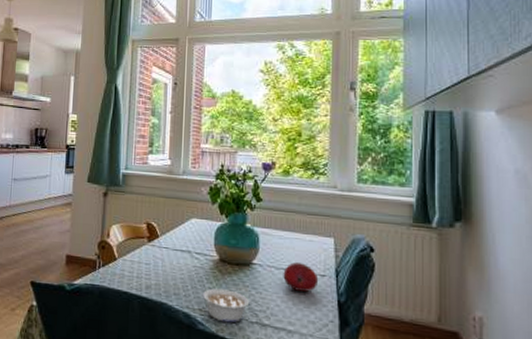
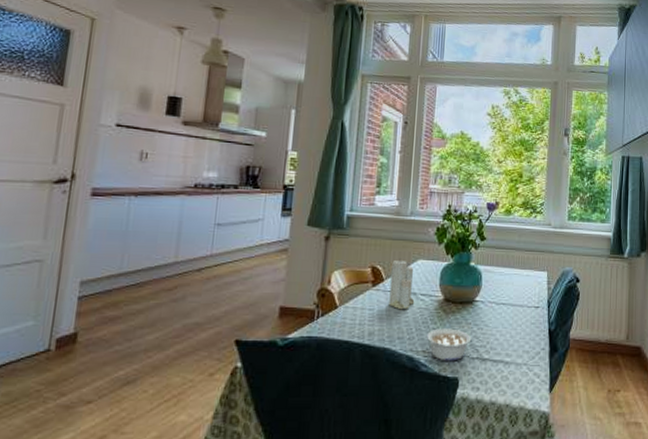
candle: none [164,216,190,267] -> present [389,258,415,310]
fruit: present [283,262,319,292] -> none [502,297,533,324]

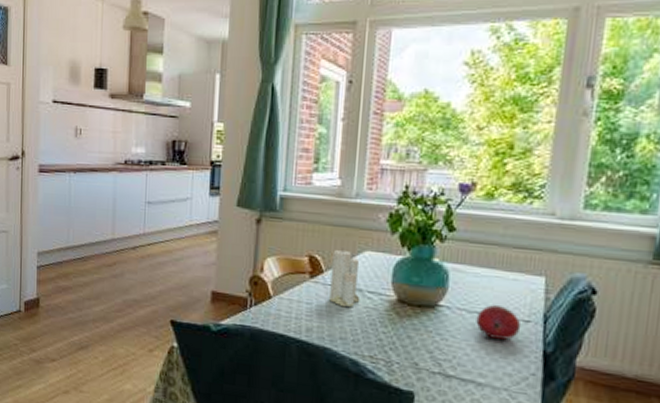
legume: present [426,328,472,361] -> none [374,333,433,373]
fruit: none [502,297,533,324] -> present [476,305,521,340]

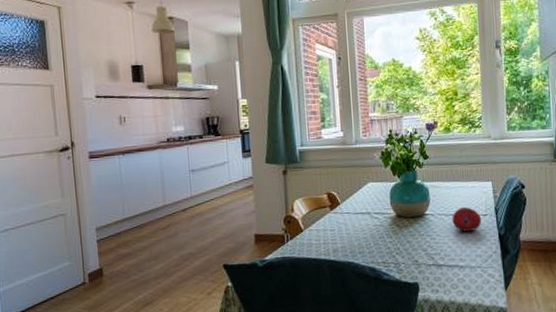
candle: present [329,248,361,308] -> none [345,183,370,229]

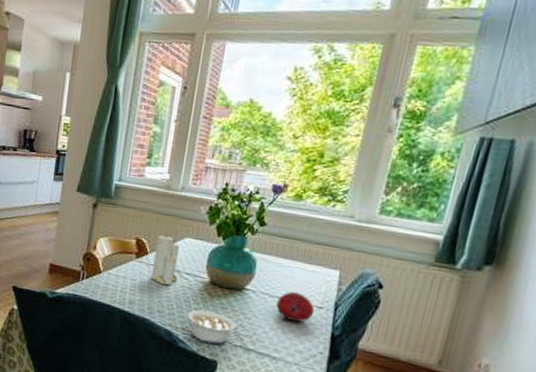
candle: none [345,183,370,229] -> present [151,233,179,285]
legume: none [384,240,426,270] -> present [186,309,237,345]

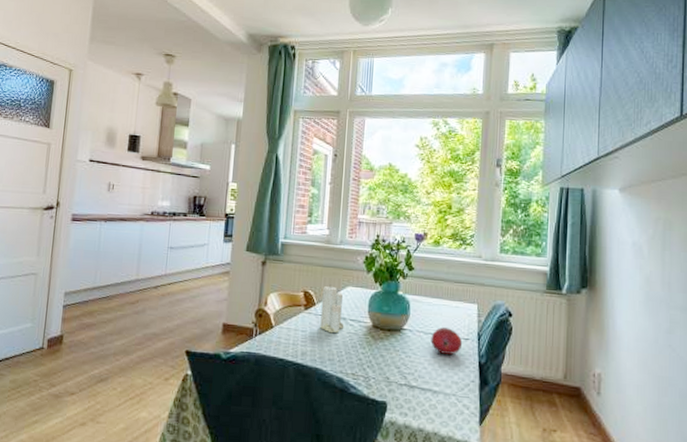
legume: present [186,309,237,345] -> none [355,353,400,386]

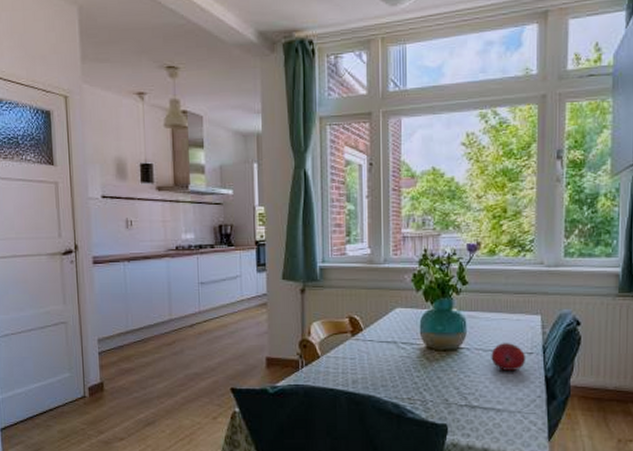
candle: present [320,284,344,334] -> none [369,307,396,359]

